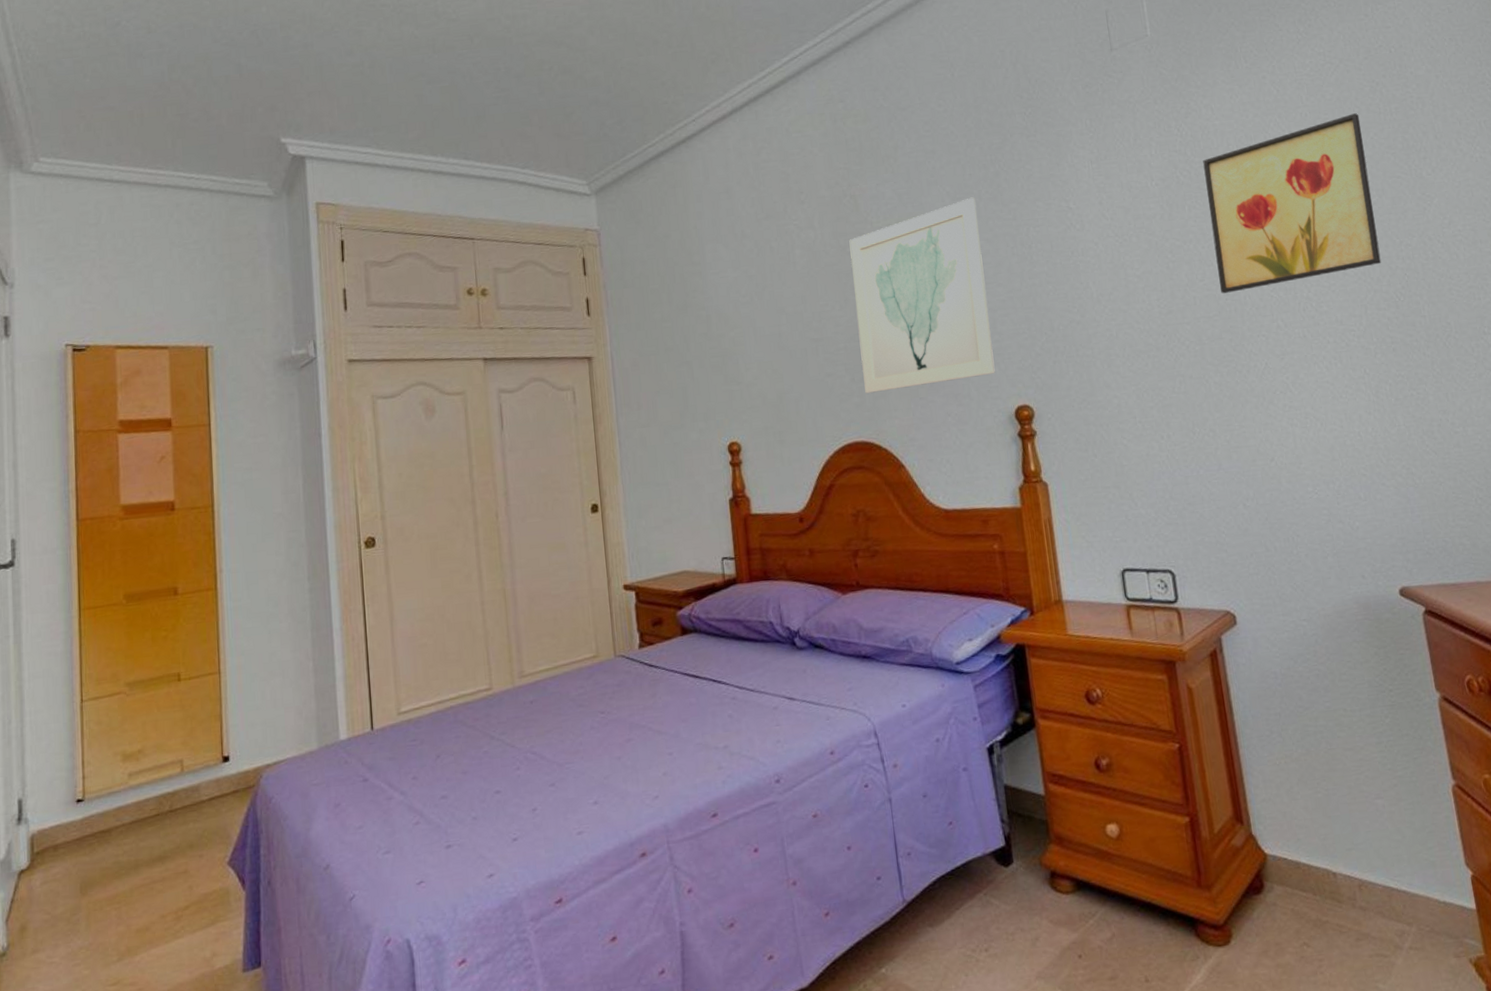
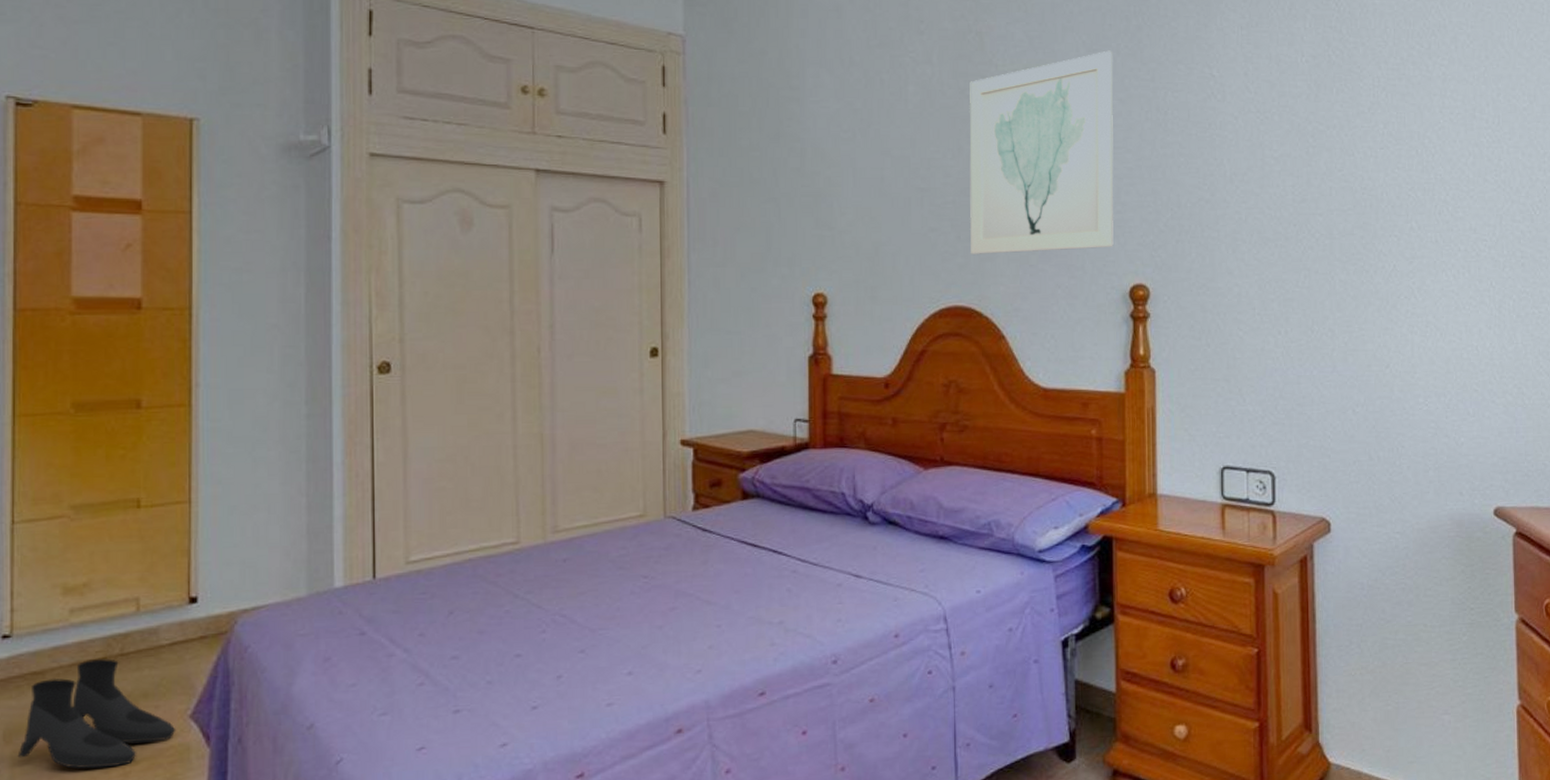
boots: none [92,814,217,915] -> present [17,657,176,769]
wall art: present [1203,113,1382,294] -> none [1357,10,1523,187]

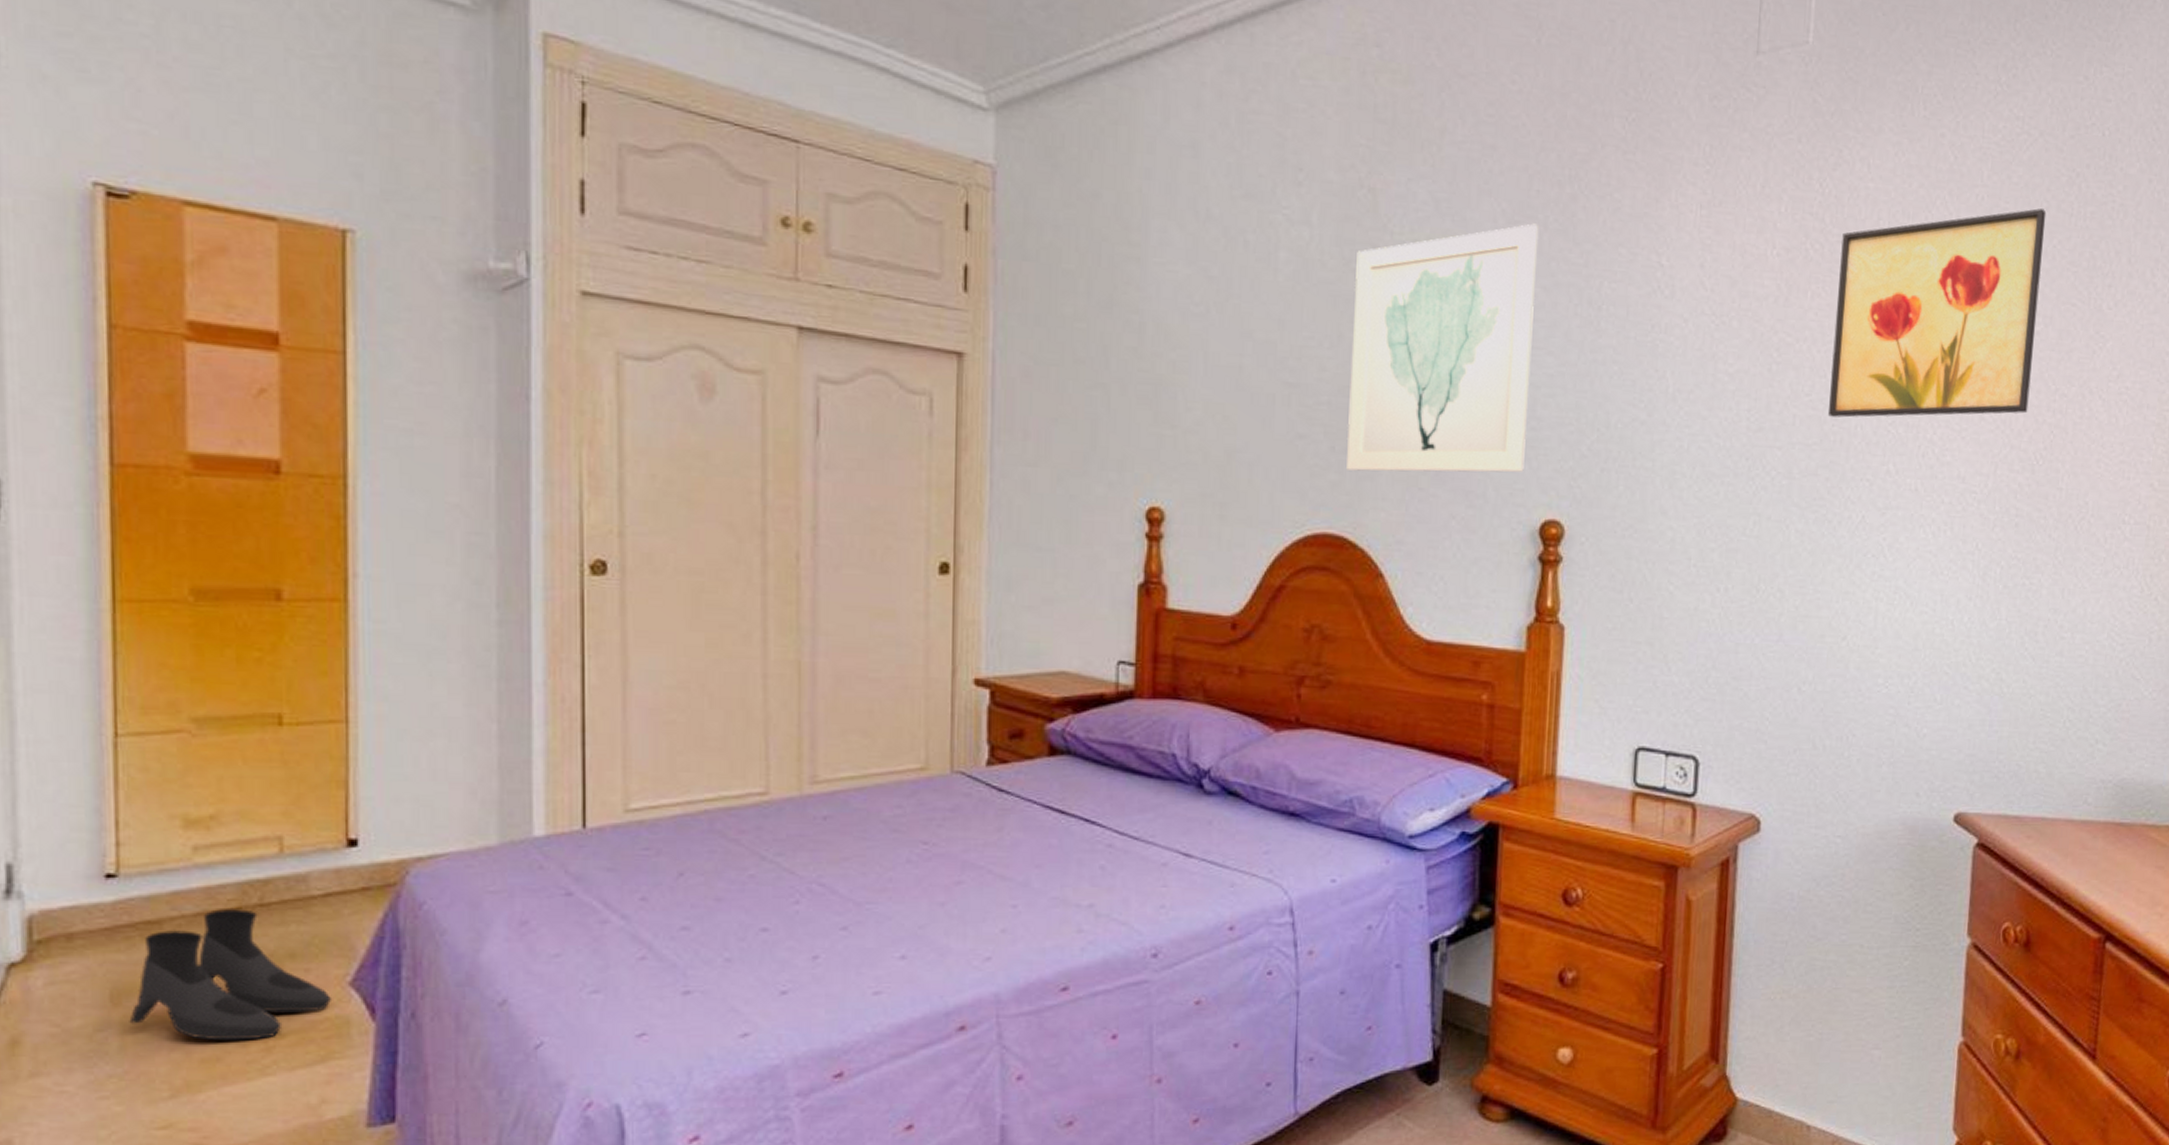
wall art: none [1357,10,1523,187] -> present [1827,208,2047,418]

